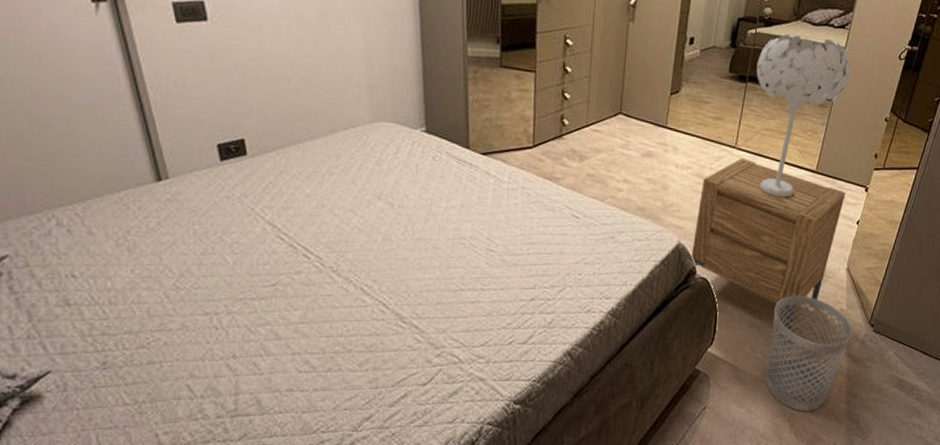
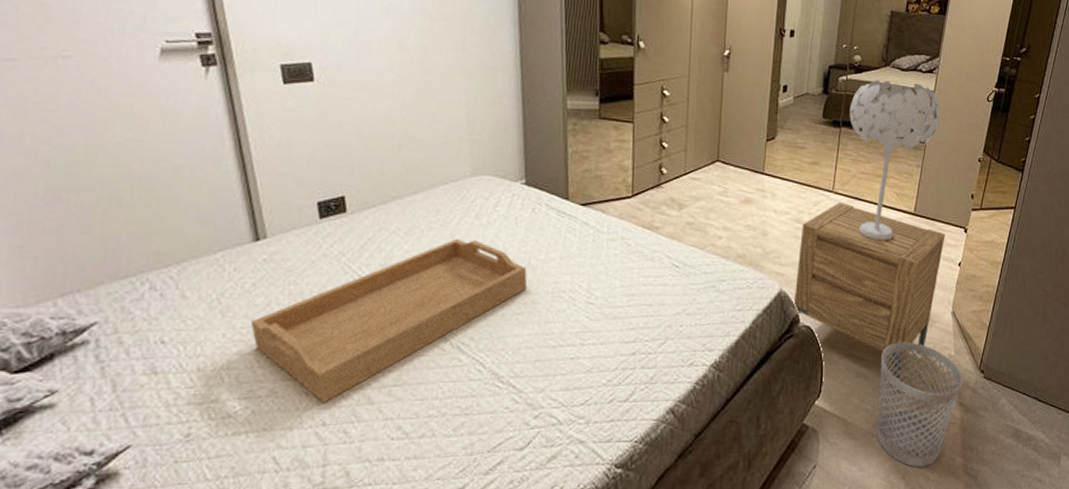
serving tray: none [157,183,429,337] -> present [250,238,528,403]

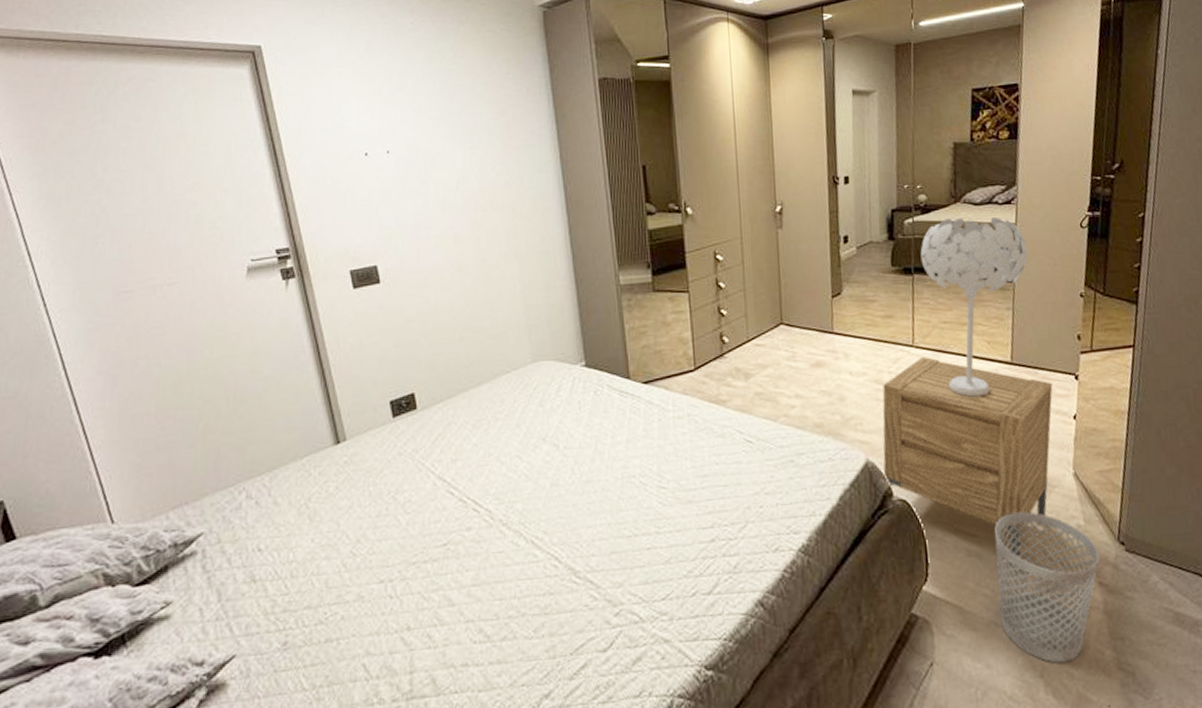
serving tray: present [250,238,528,403] -> none [335,427,597,606]

